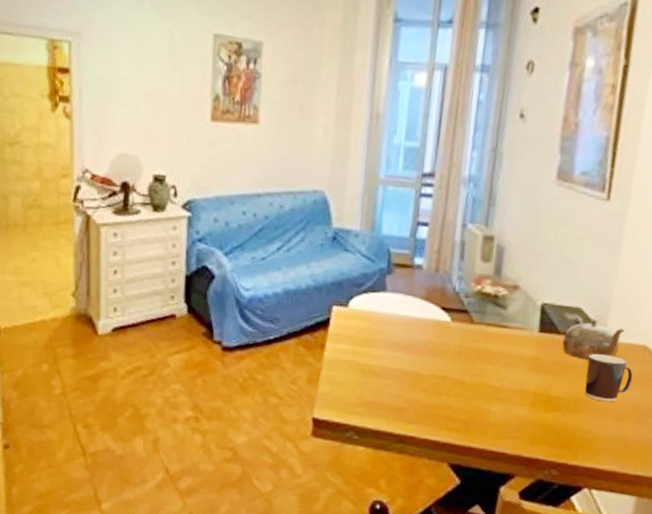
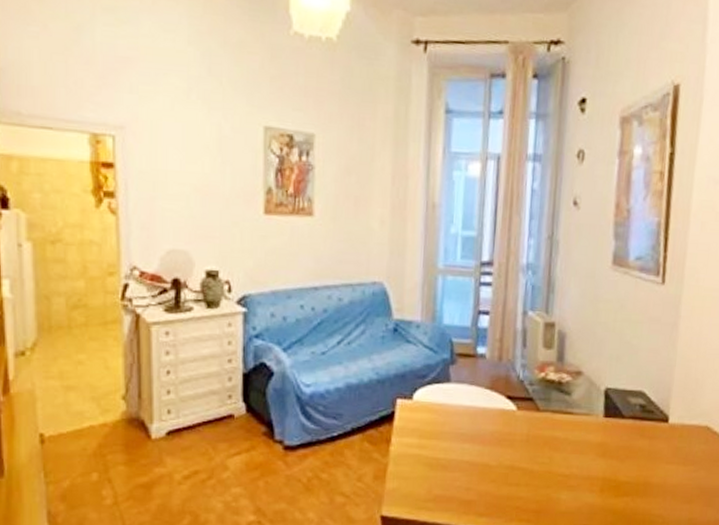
teapot: present [562,316,625,359] -> none [627,400,687,442]
mug: present [585,353,633,402] -> none [652,436,698,485]

